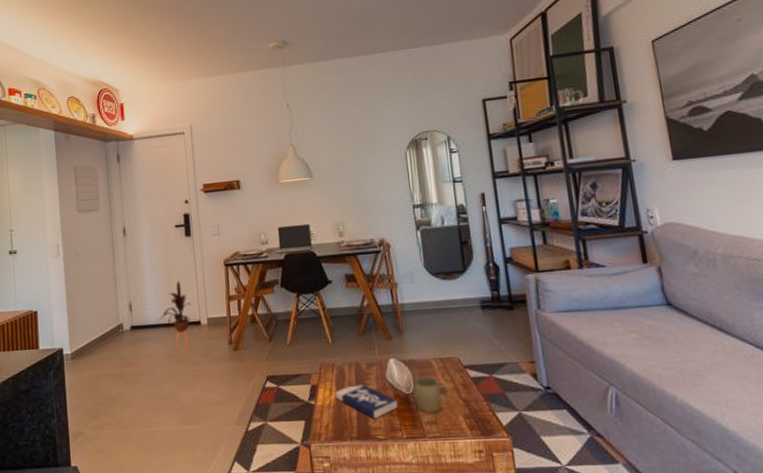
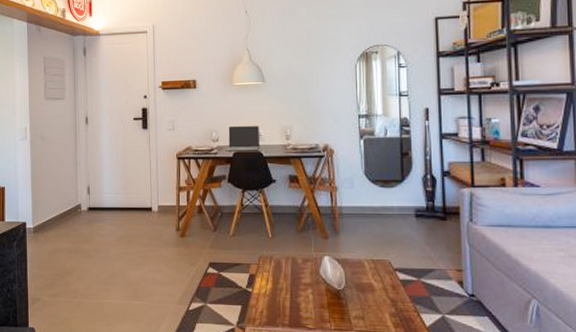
house plant: present [157,281,192,349] -> none [112,169,145,232]
book: present [335,384,398,419] -> none [271,277,328,310]
mug: present [414,377,450,413] -> none [345,275,379,309]

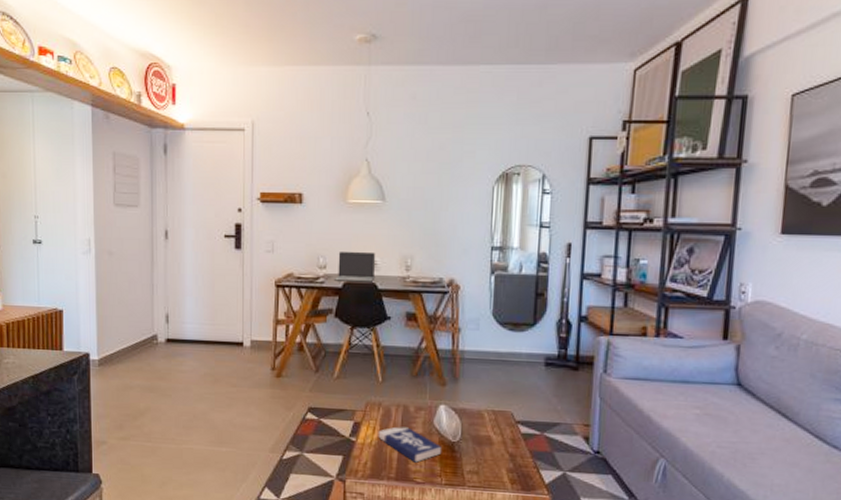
book: none [271,277,328,310] -> present [378,427,441,463]

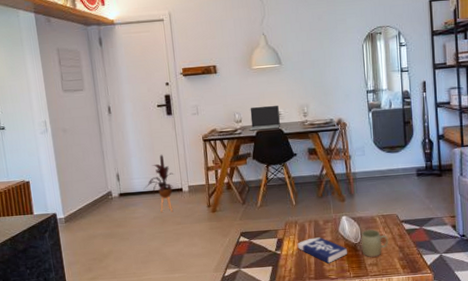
house plant: none [196,296,235,369] -> present [143,154,174,212]
mug: none [460,427,498,463] -> present [361,229,389,257]

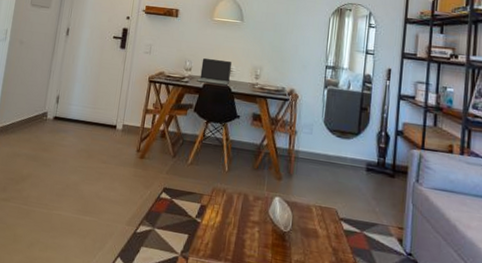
house plant: present [143,154,174,212] -> none [78,86,112,147]
book: present [297,237,347,264] -> none [220,213,274,248]
mug: present [361,229,389,257] -> none [290,219,323,254]

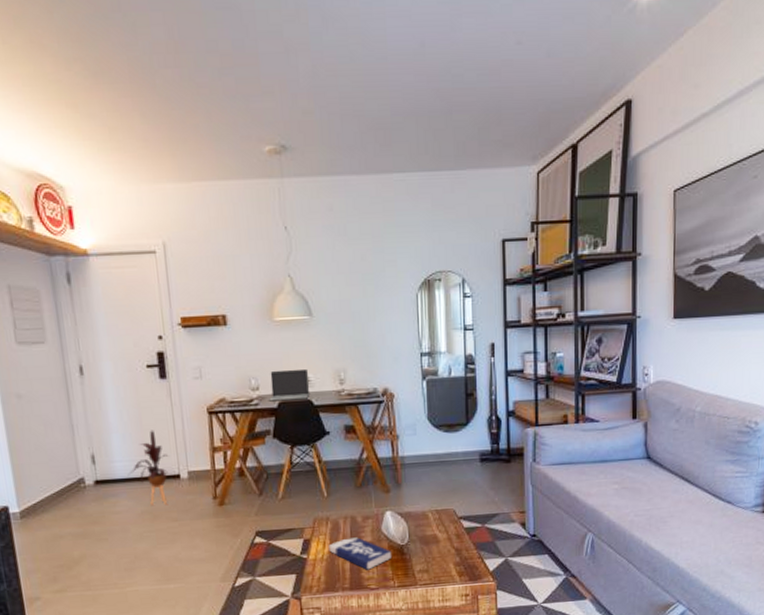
house plant: none [78,86,112,147] -> present [127,430,169,505]
book: none [220,213,274,248] -> present [328,537,391,570]

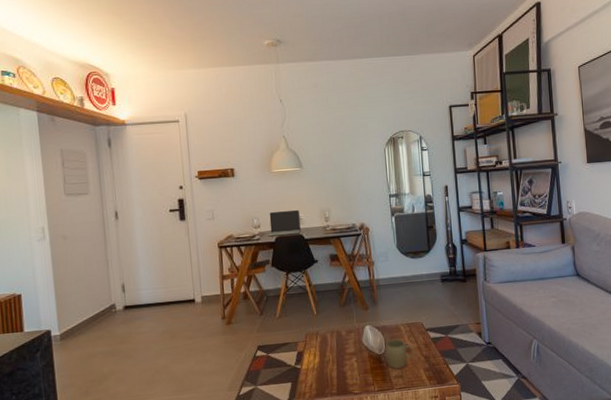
house plant: present [127,430,169,505] -> none [151,262,186,326]
book: present [328,537,391,570] -> none [318,349,371,377]
mug: none [408,528,443,562] -> present [385,339,414,369]

